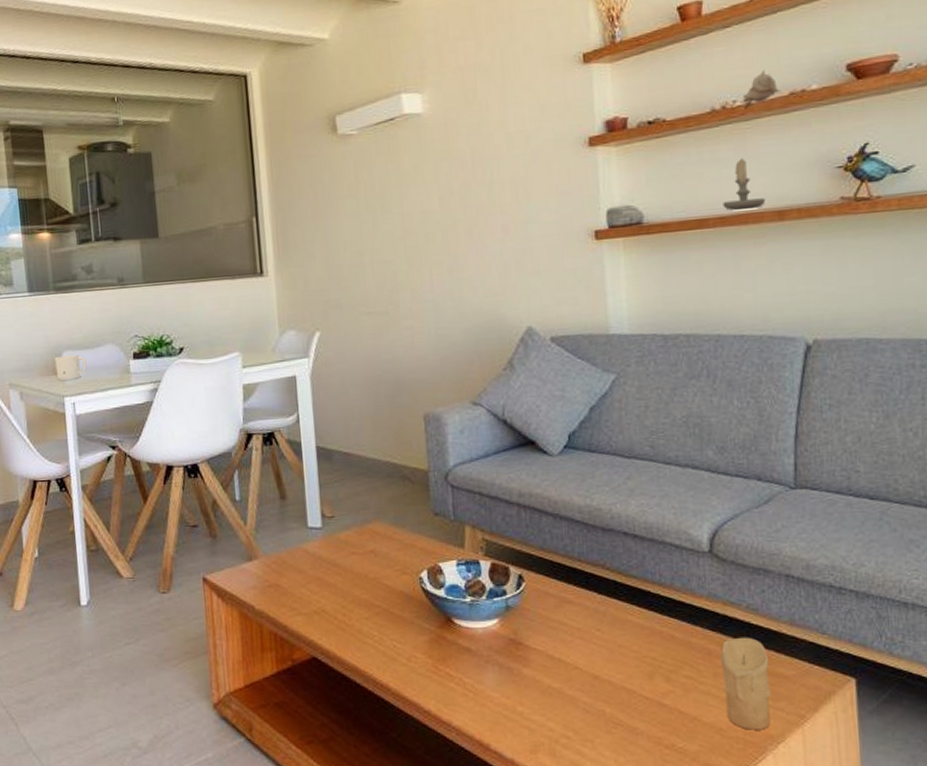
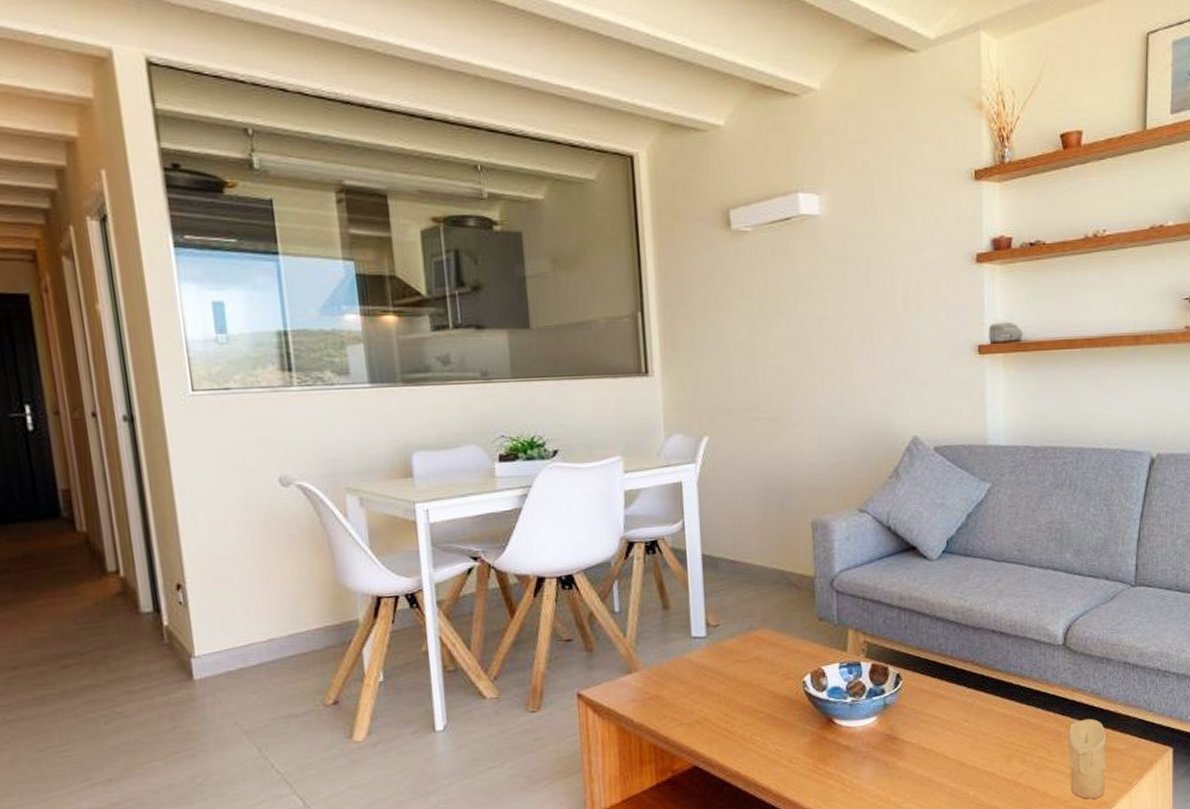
mug: present [55,355,87,382] -> none [403,456,443,486]
candle: present [723,158,765,210] -> none [1090,285,1125,333]
seashell: present [740,70,781,109] -> none [1109,203,1143,239]

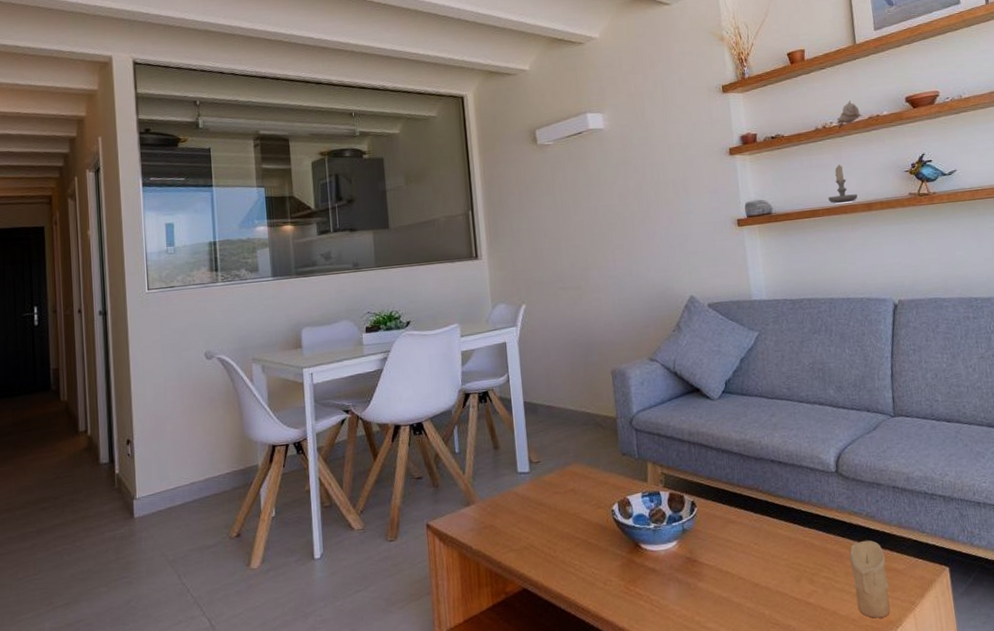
candle: none [1090,285,1125,333] -> present [828,165,858,203]
seashell: none [1109,203,1143,239] -> present [835,100,863,129]

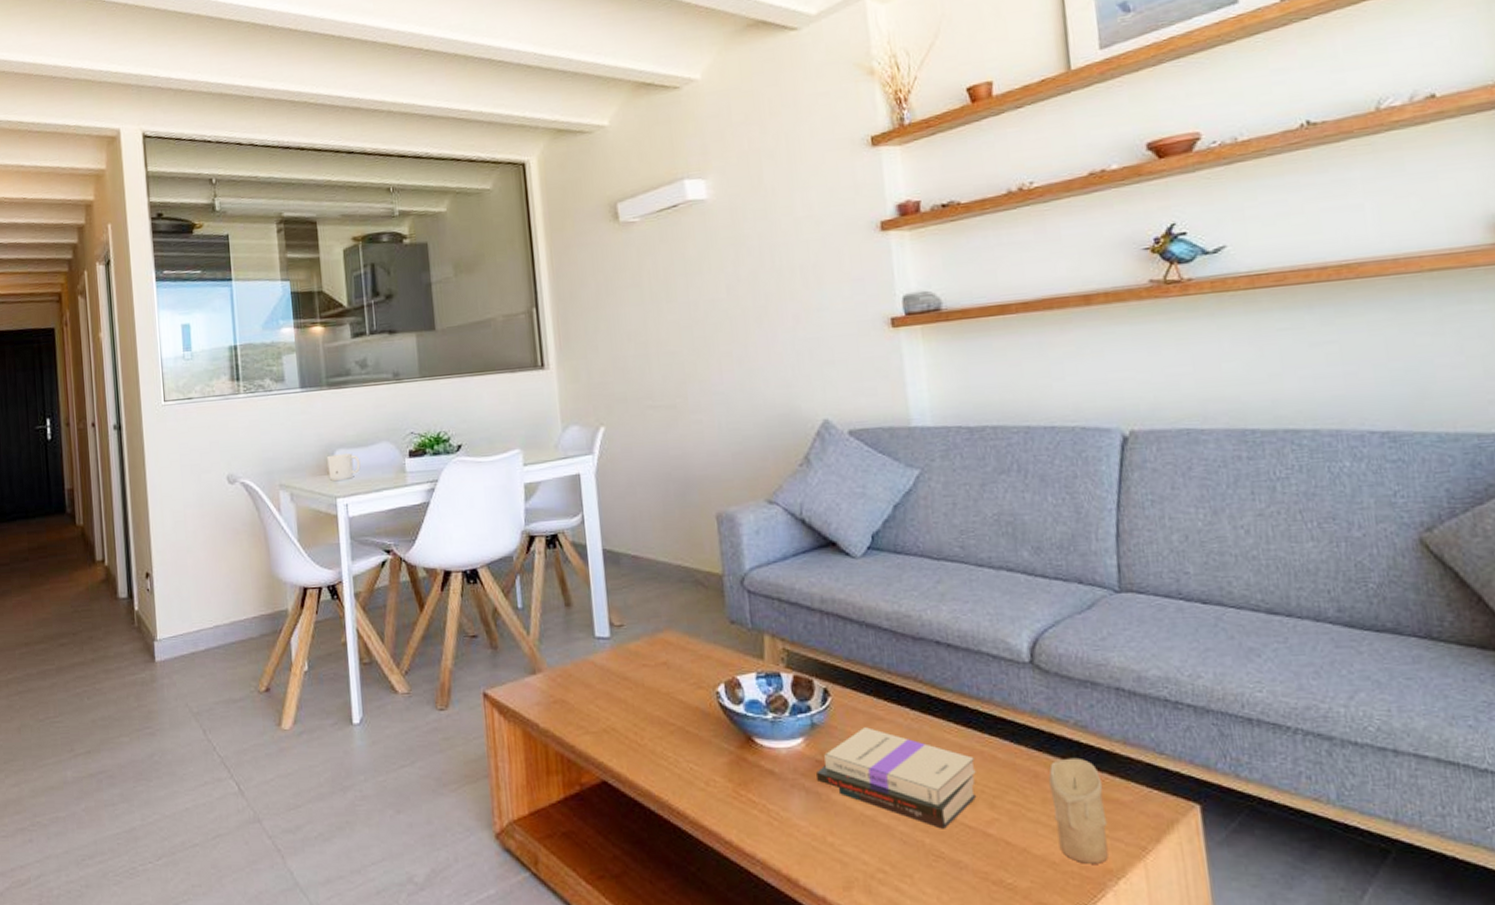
mug: none [295,330,324,355] -> present [327,453,361,482]
books: none [687,529,801,602] -> present [816,727,977,829]
candle: present [828,165,858,203] -> none [1025,241,1070,295]
seashell: present [835,100,863,129] -> none [1037,150,1079,191]

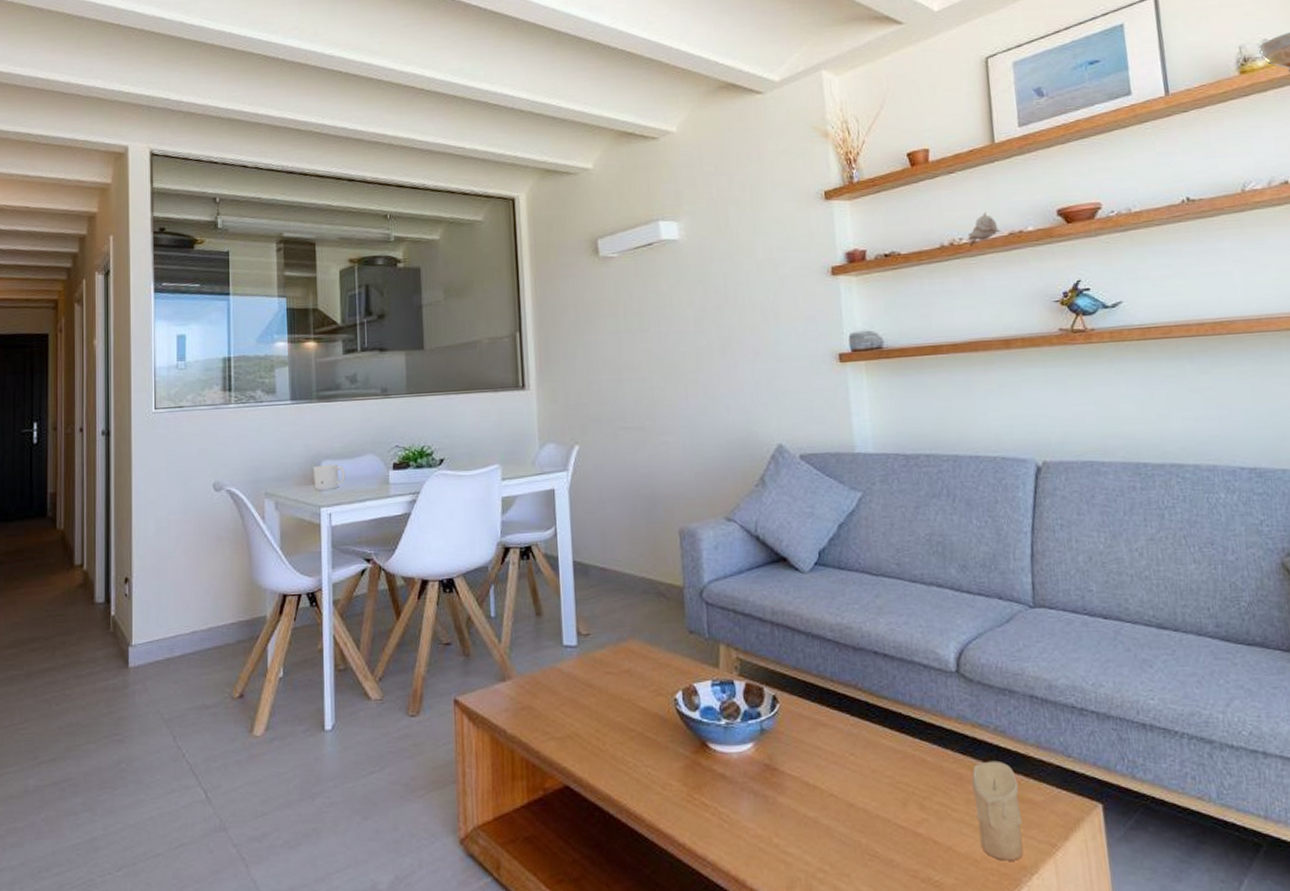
books: present [816,727,977,829] -> none [764,733,909,829]
seashell: none [1037,150,1079,191] -> present [966,212,1001,246]

